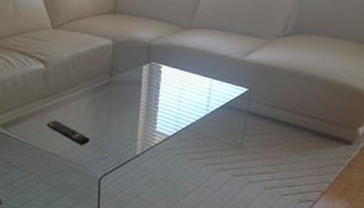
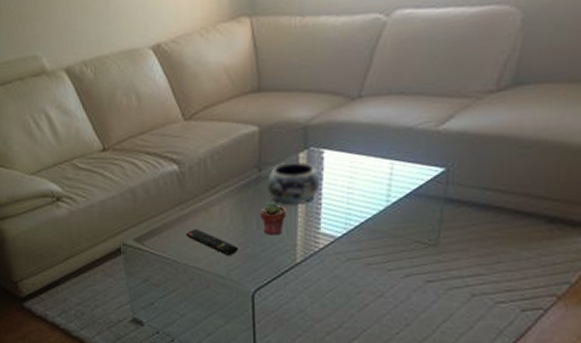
potted succulent: none [109,102,130,131] -> present [260,201,286,235]
decorative bowl: none [117,72,158,107] -> present [267,162,320,205]

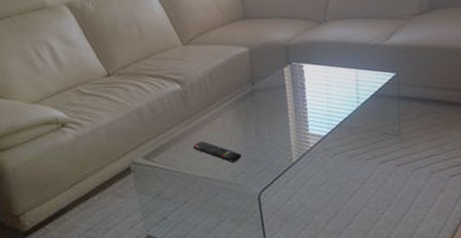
potted succulent: present [260,201,286,235] -> none [257,110,279,140]
decorative bowl: present [267,162,320,205] -> none [260,75,304,113]

